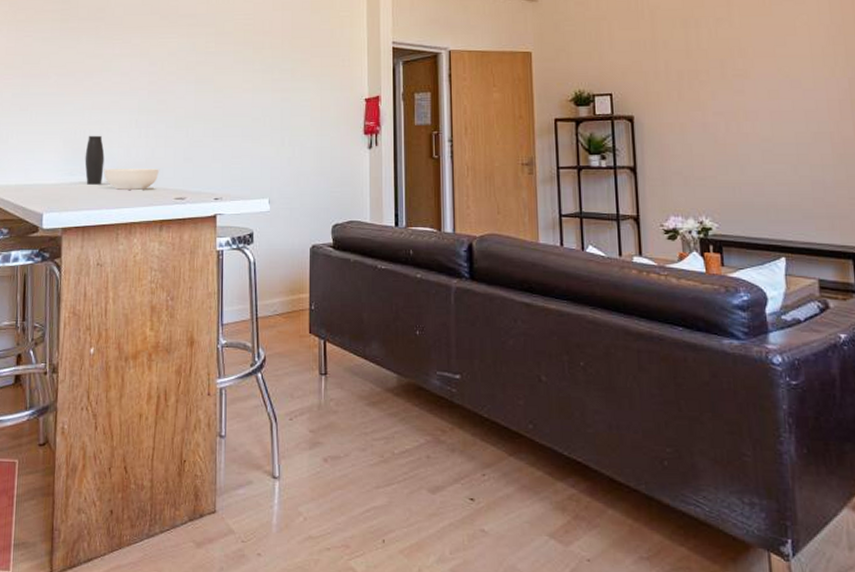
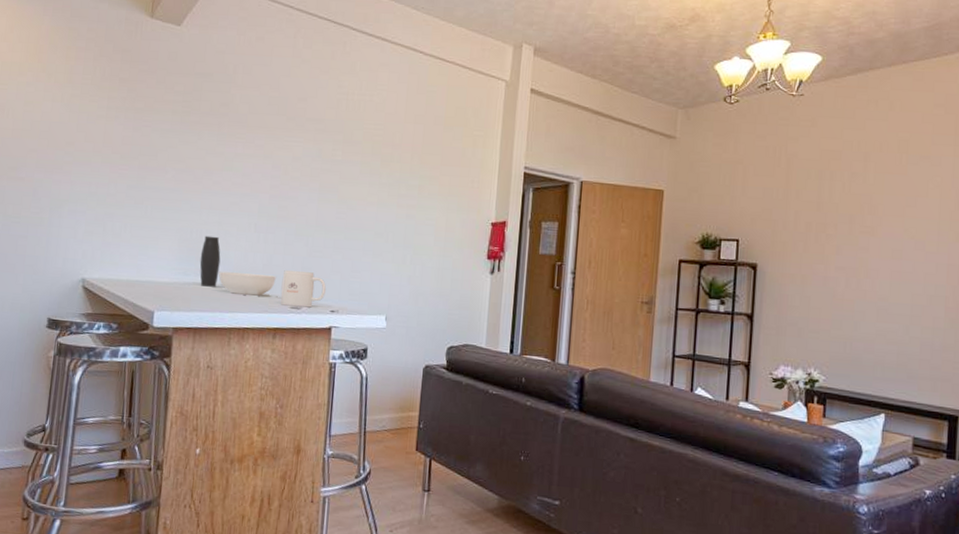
mug: none [164,162,208,198] -> present [280,270,326,308]

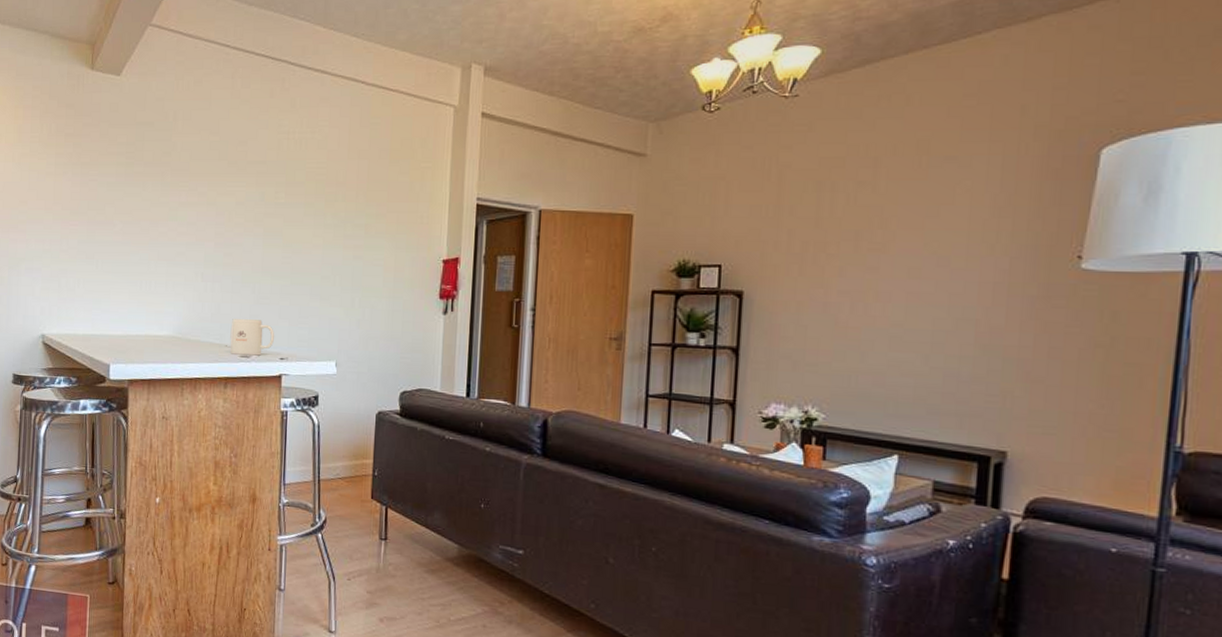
vase: present [199,235,221,287] -> none [150,287,170,338]
bowl: present [218,271,277,297] -> none [168,322,226,347]

